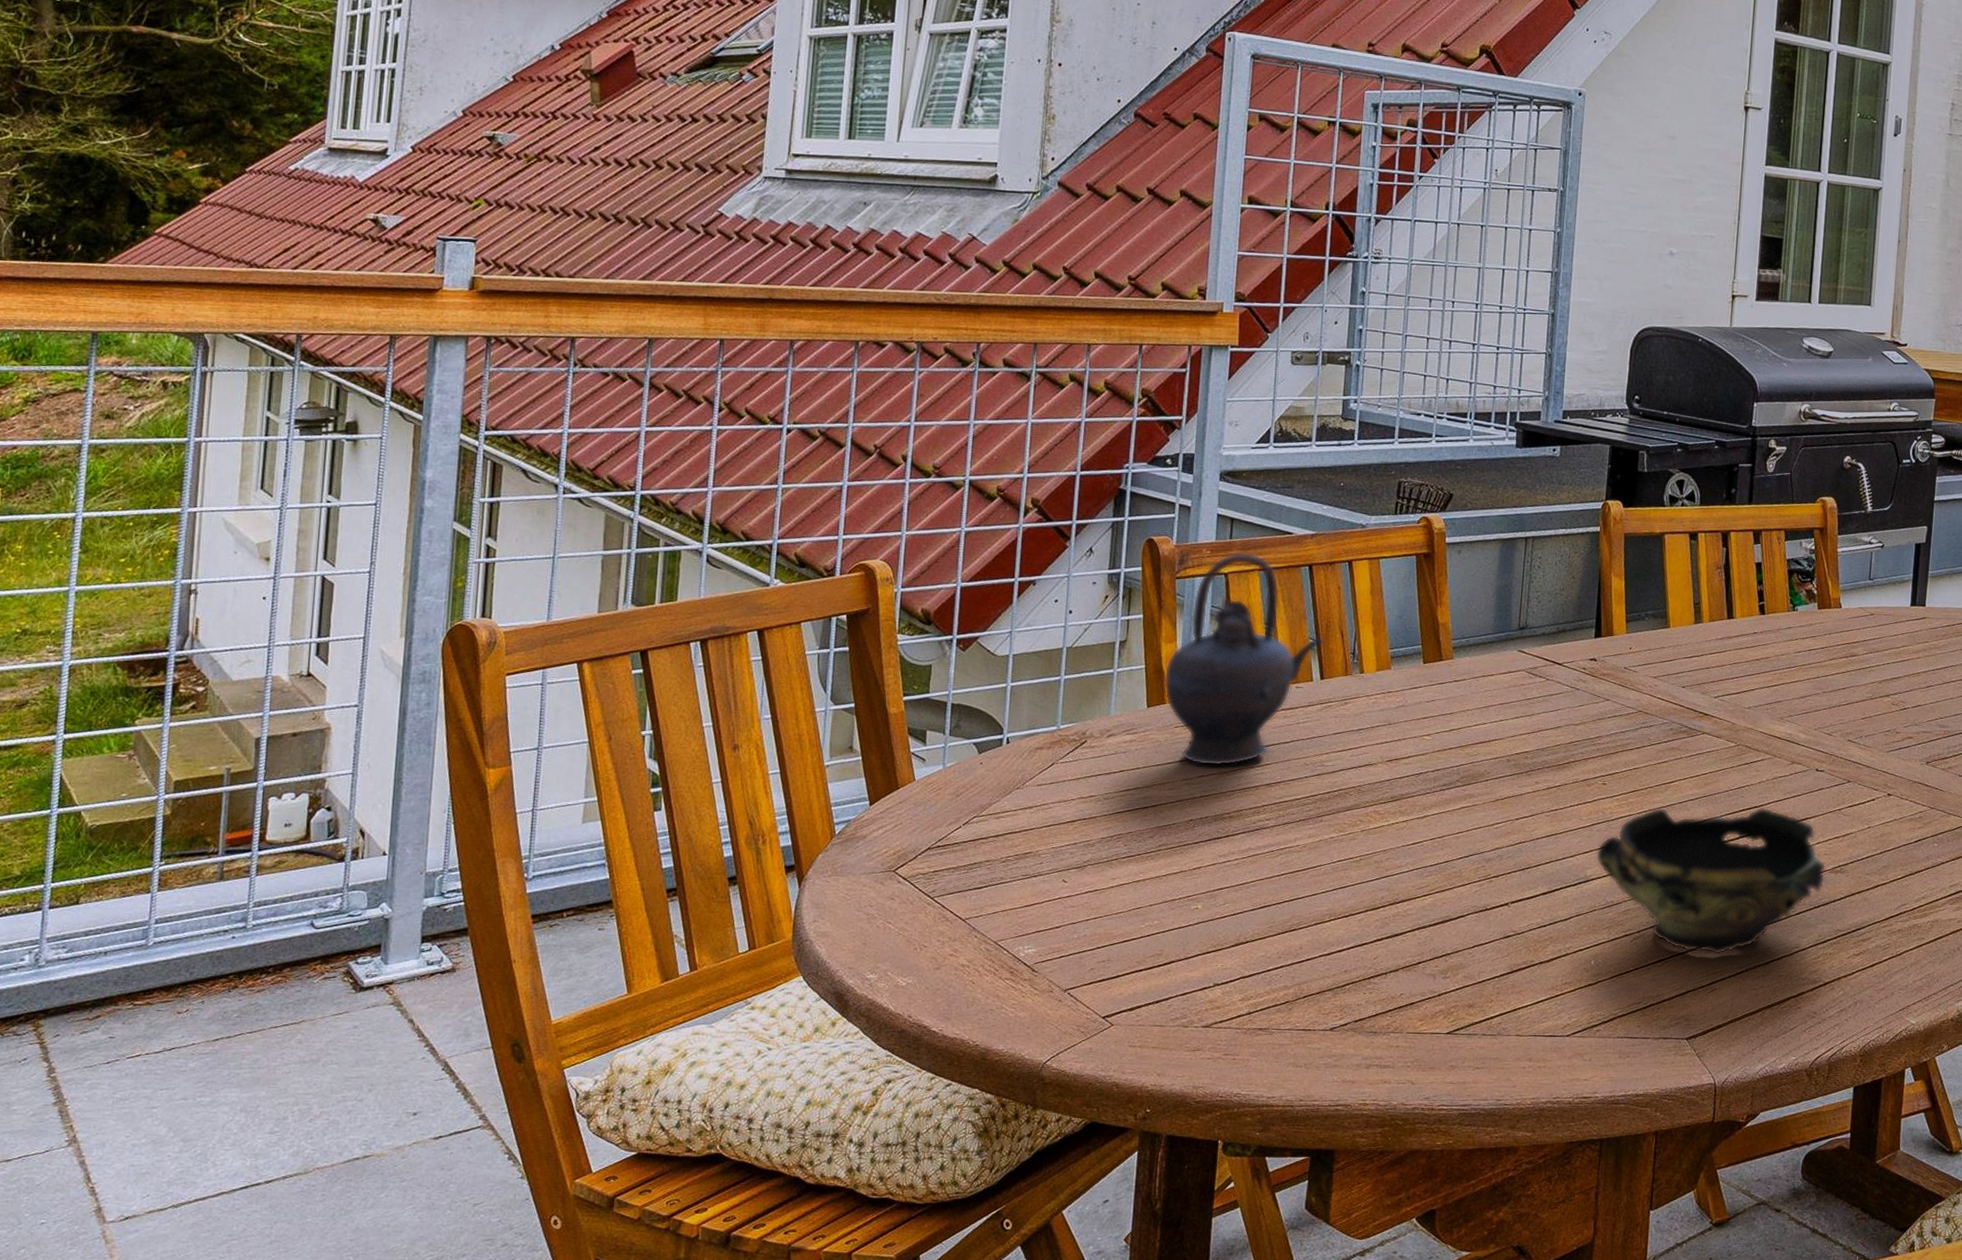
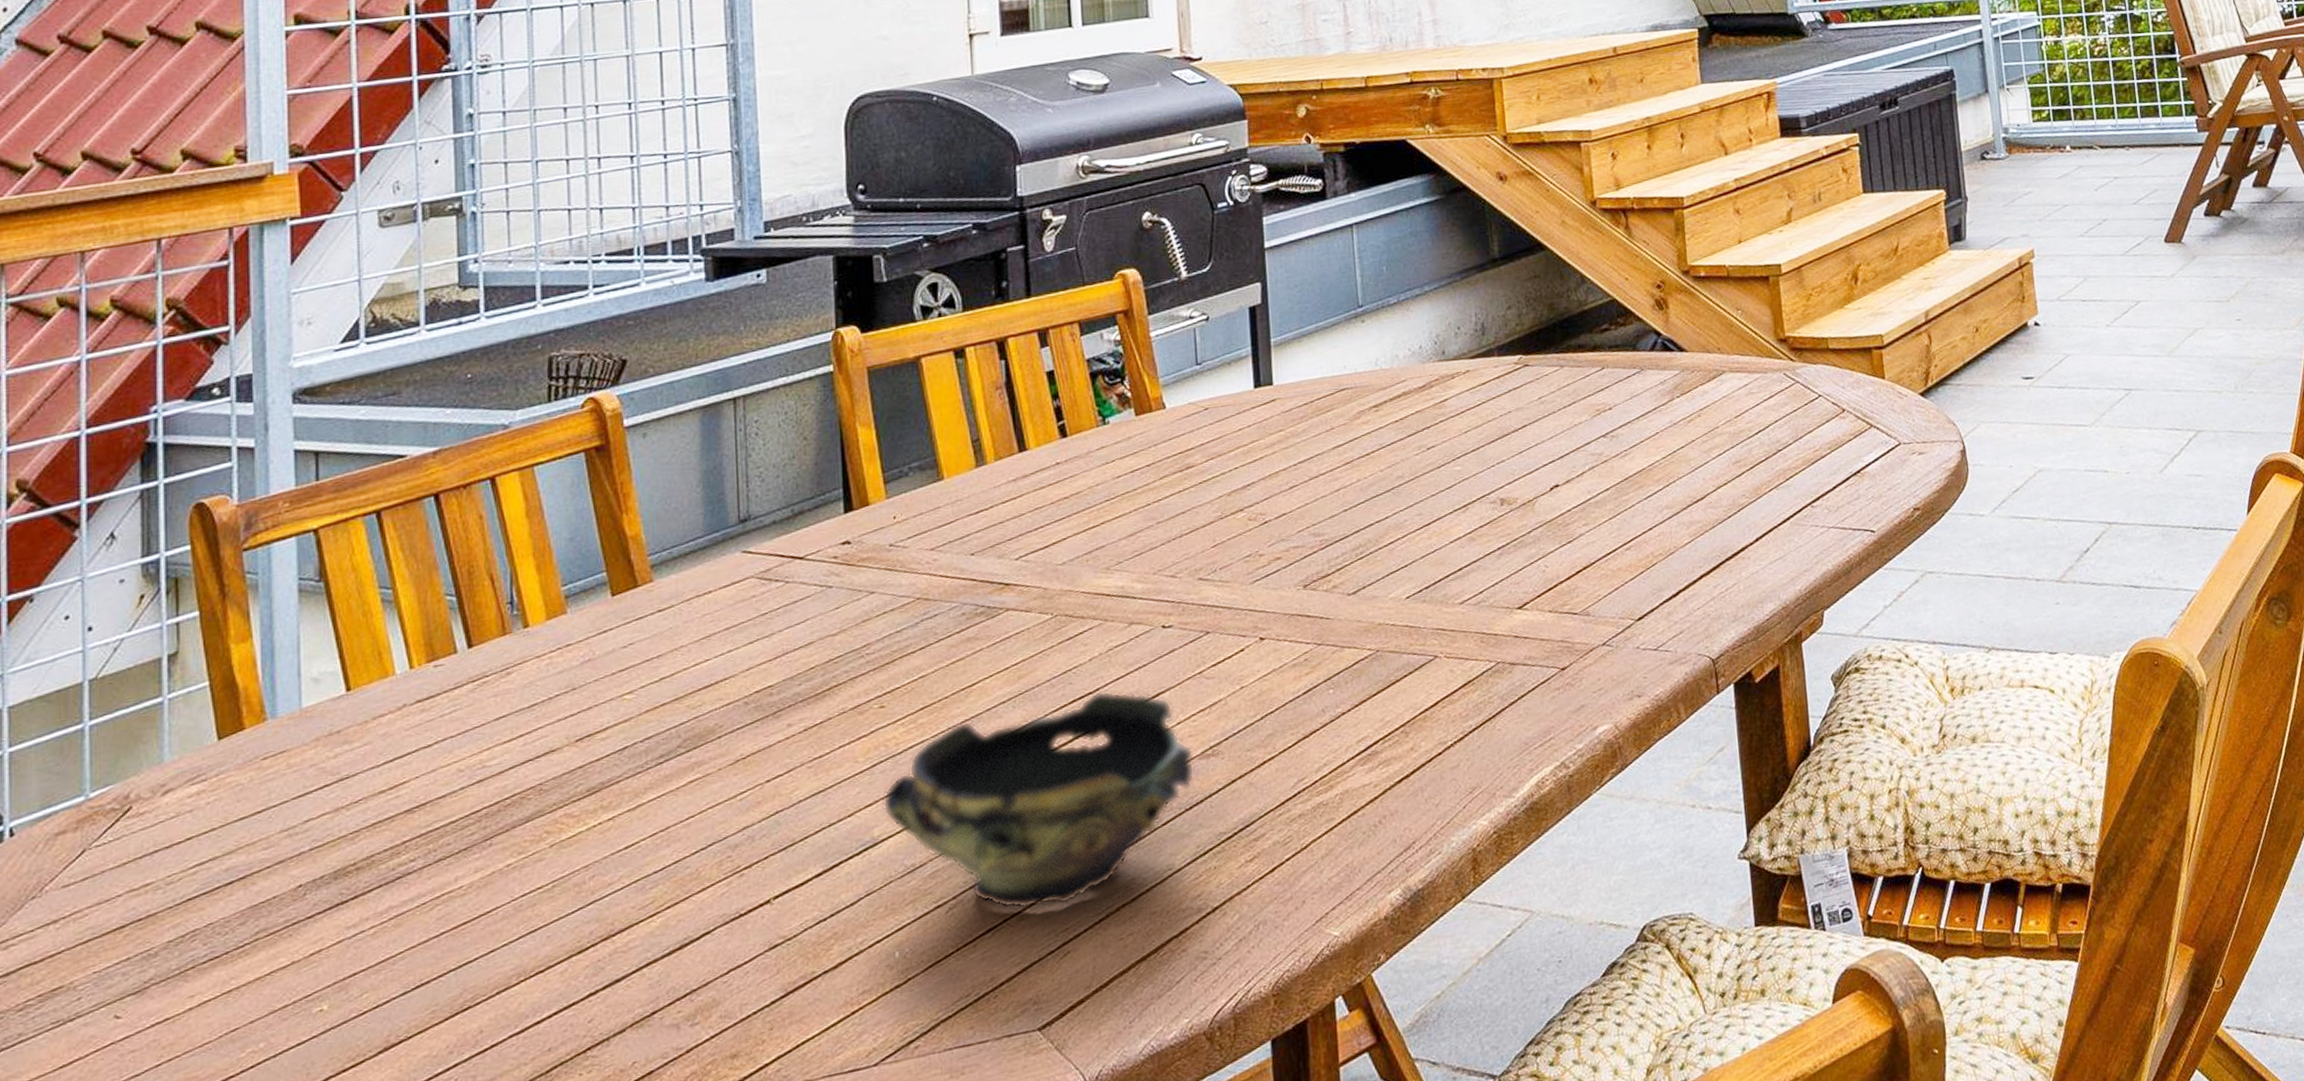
teapot: present [1164,552,1323,766] -> none [239,493,466,806]

